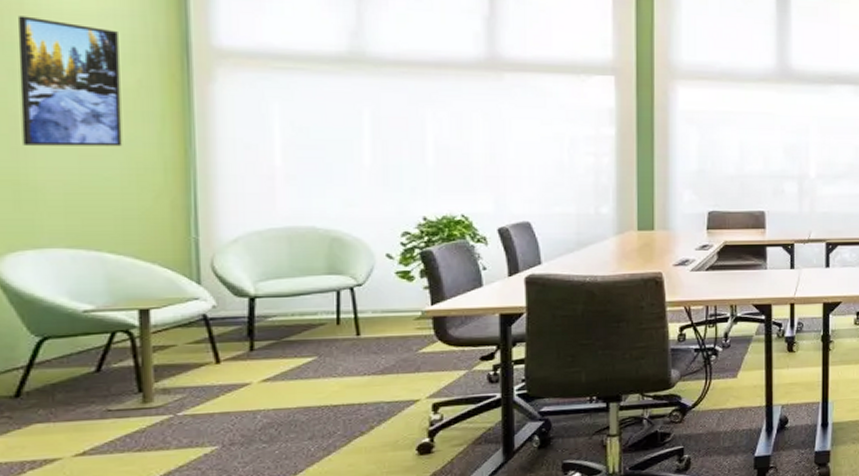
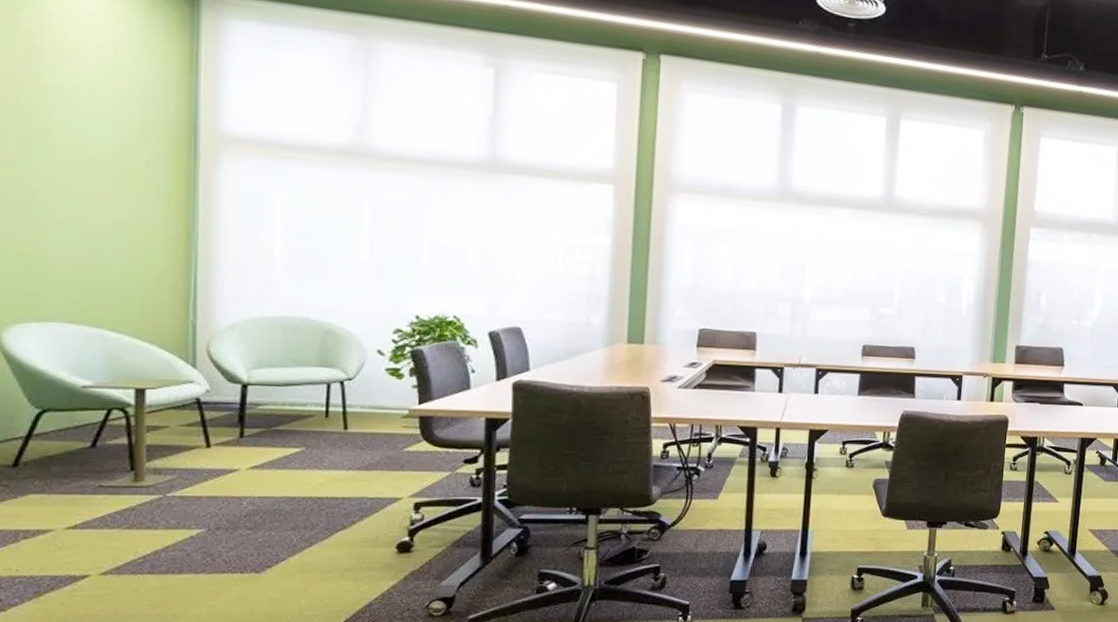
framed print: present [17,16,123,147] -> none [33,90,130,226]

